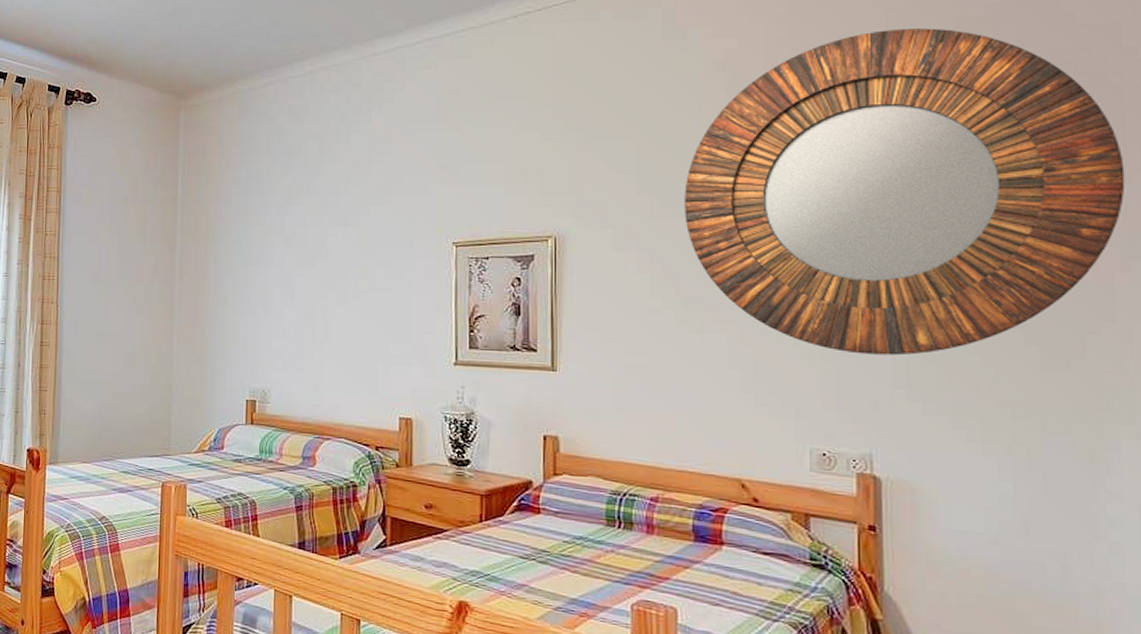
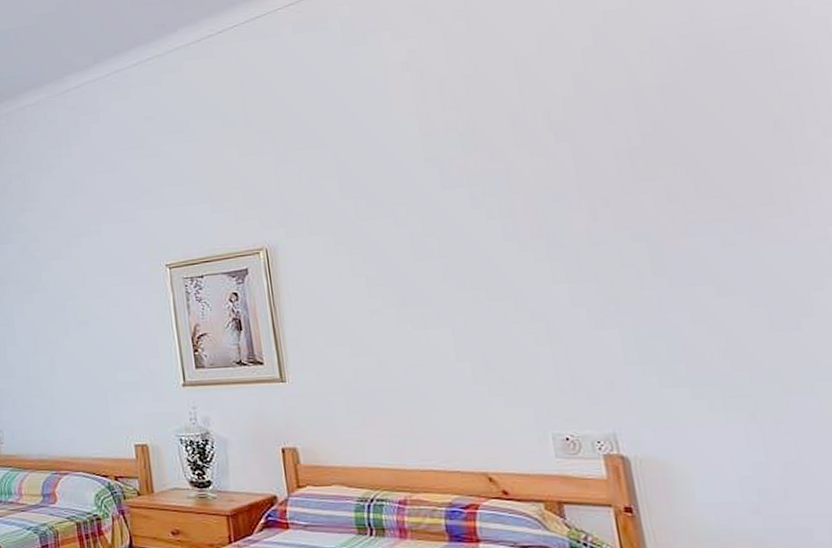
home mirror: present [684,28,1125,356] -> none [387,8,824,334]

